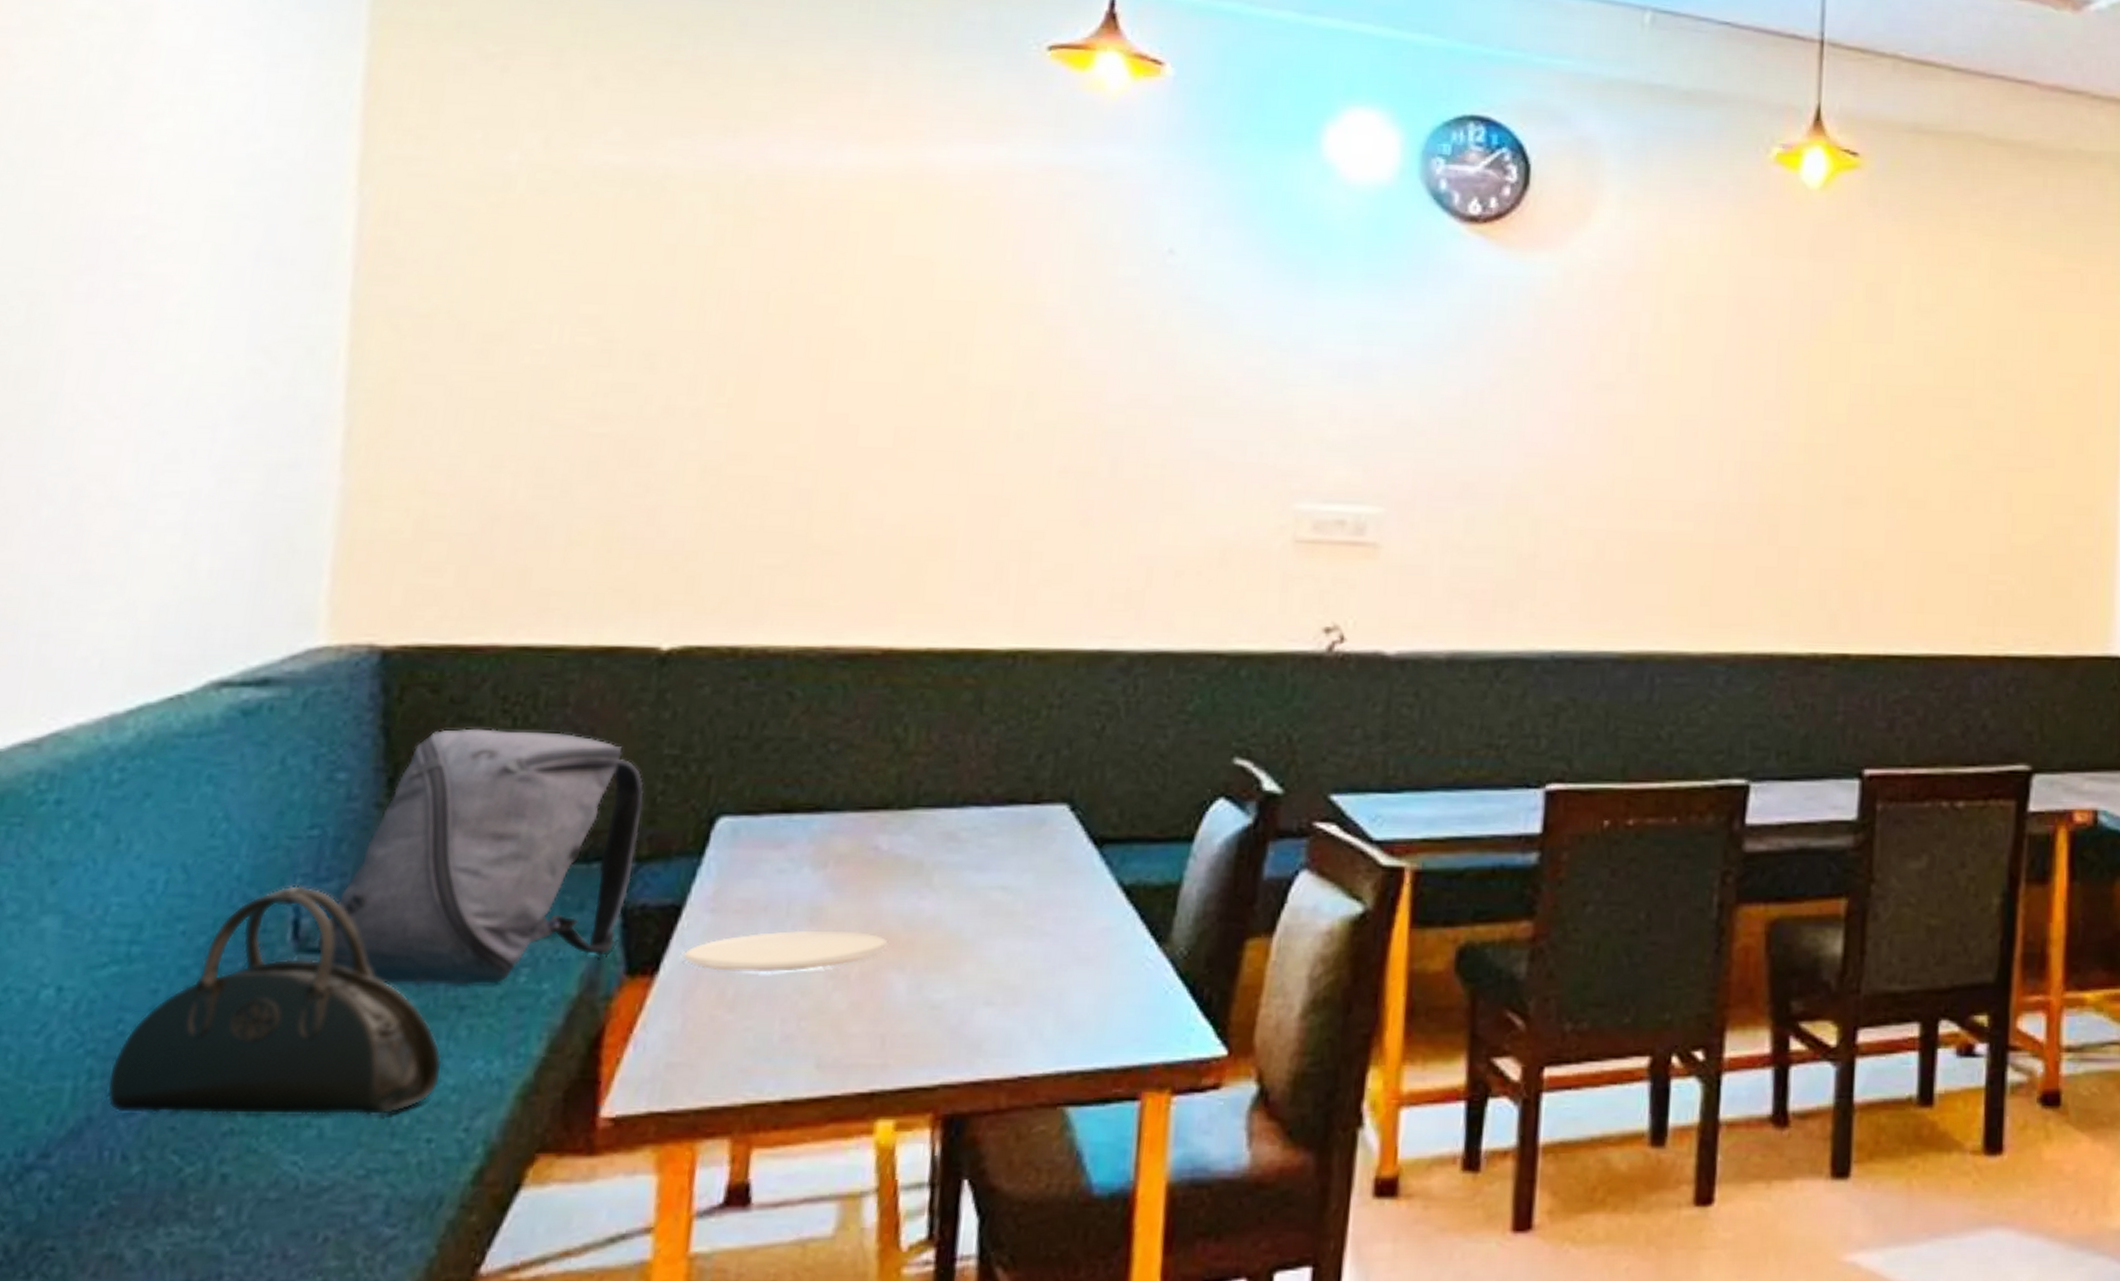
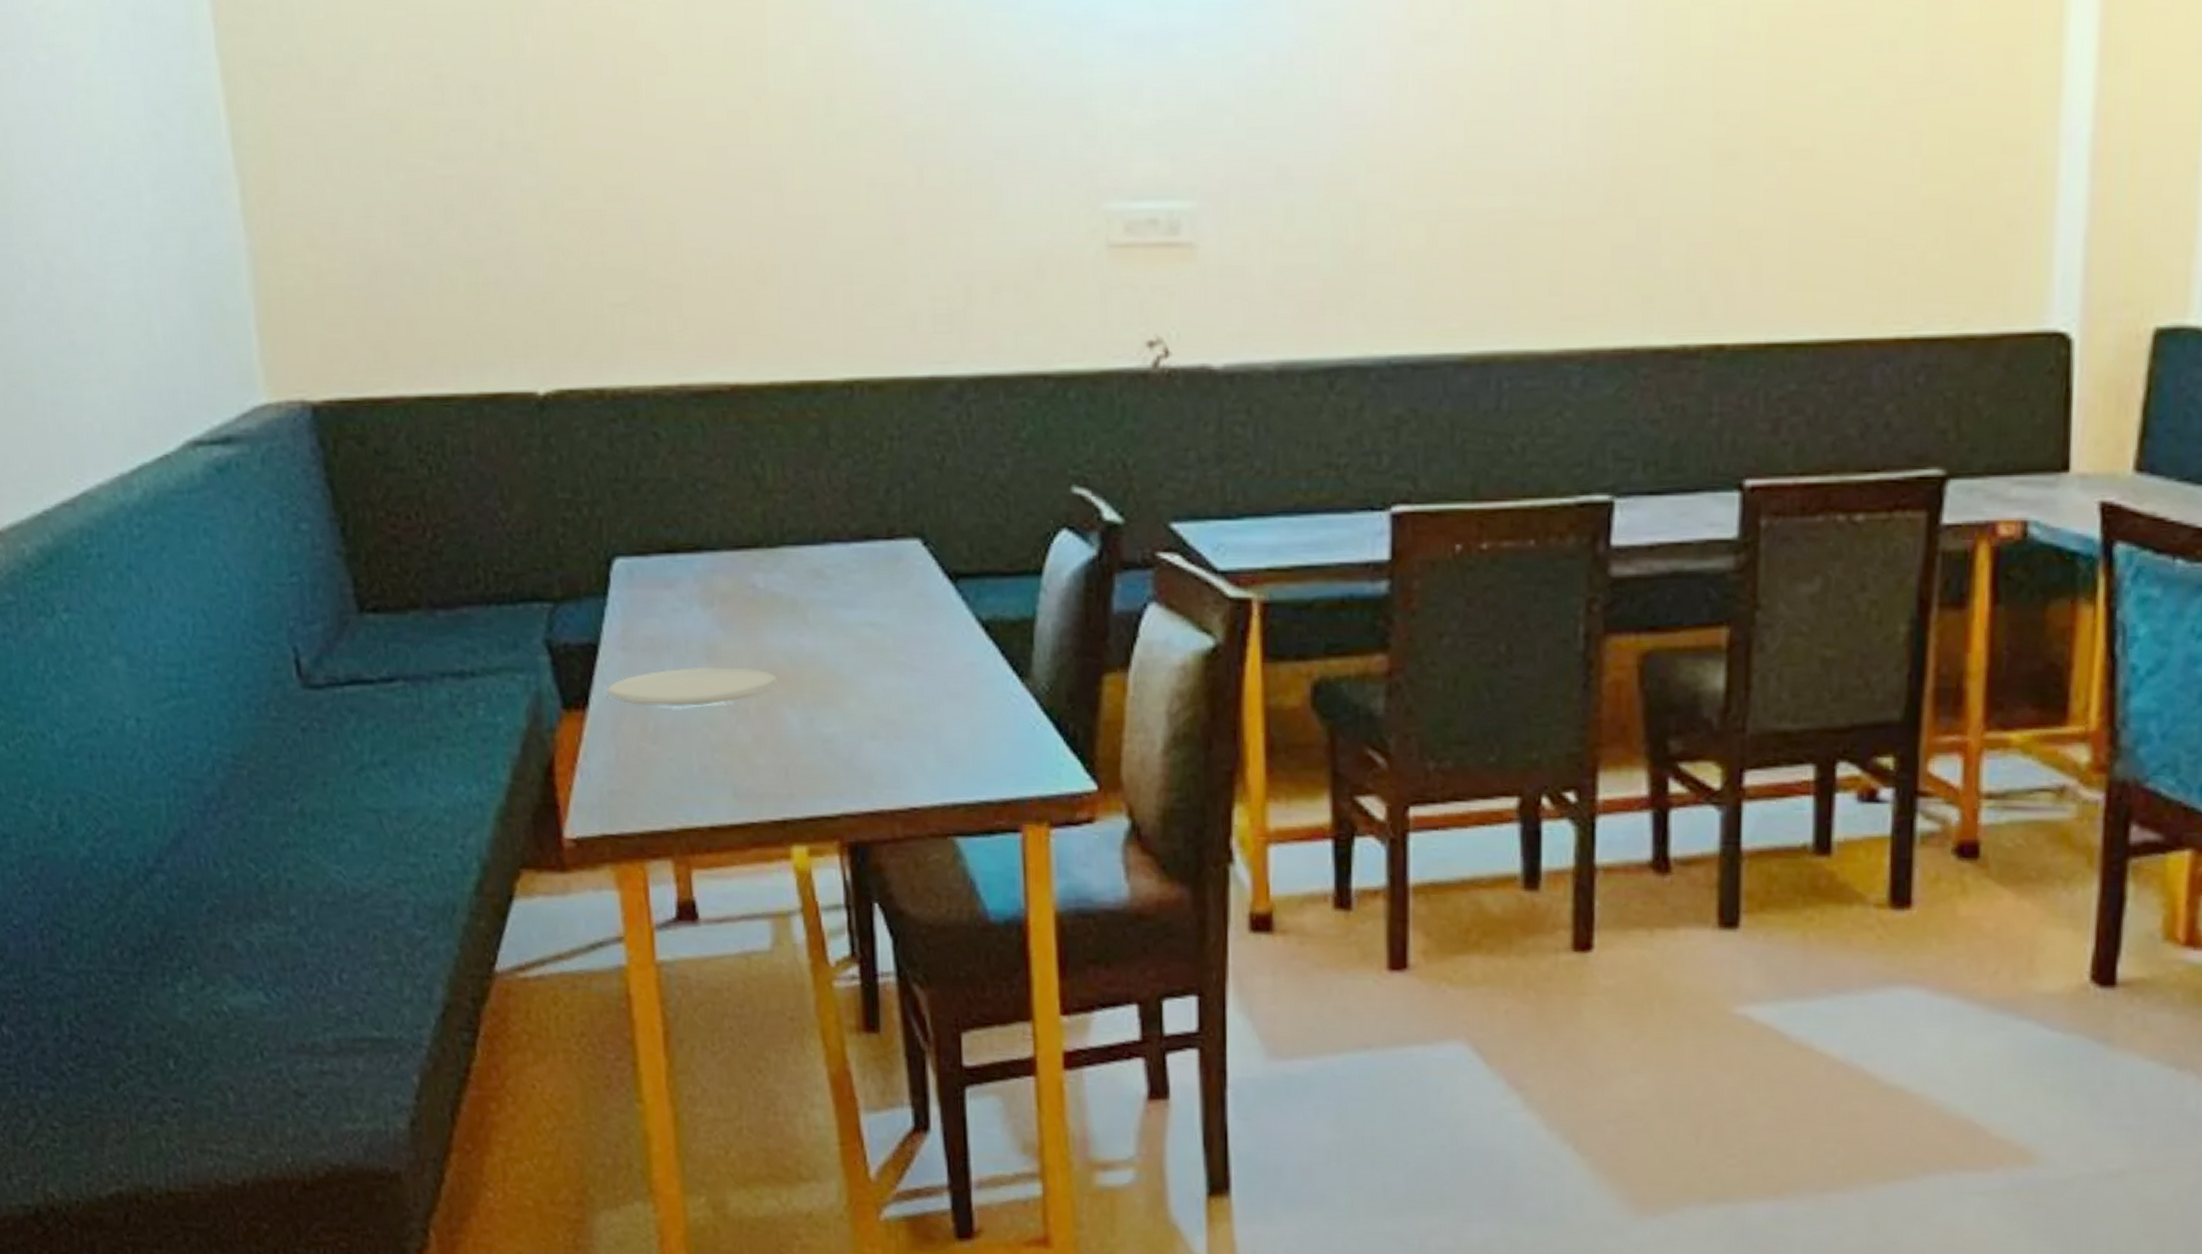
handbag: present [106,885,442,1116] -> none [189,628,434,833]
backpack: present [317,728,644,986] -> none [315,478,552,718]

